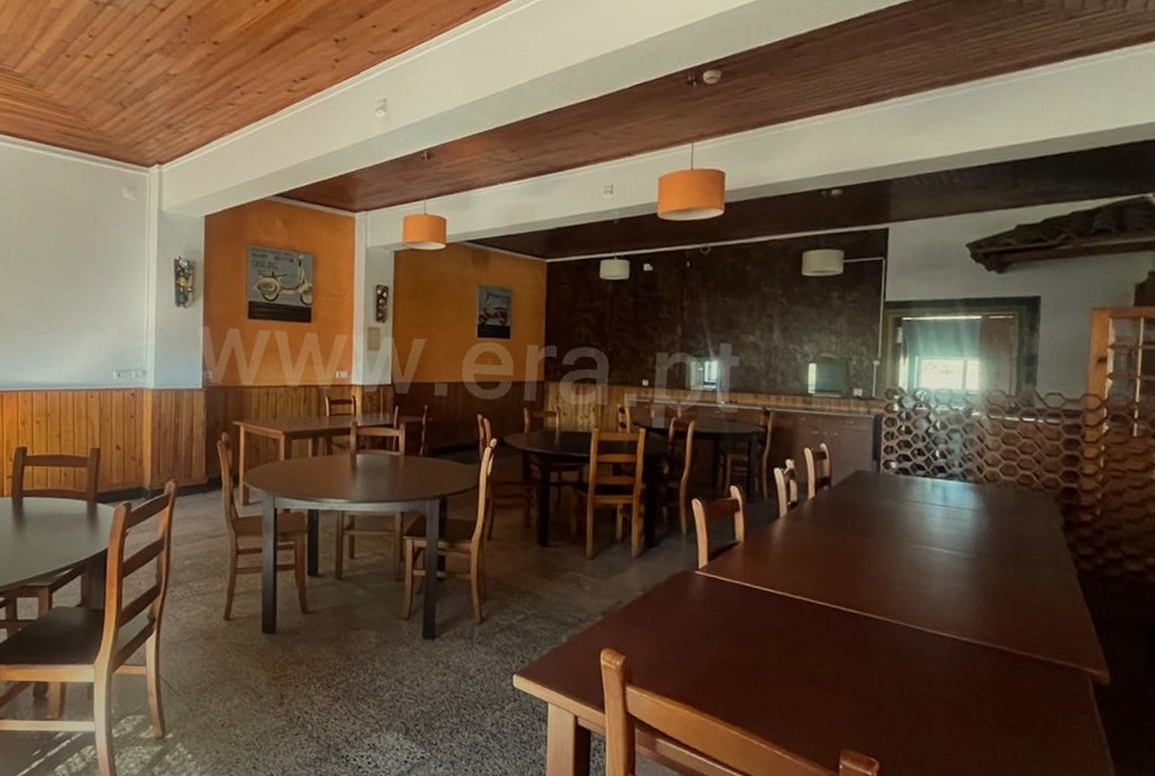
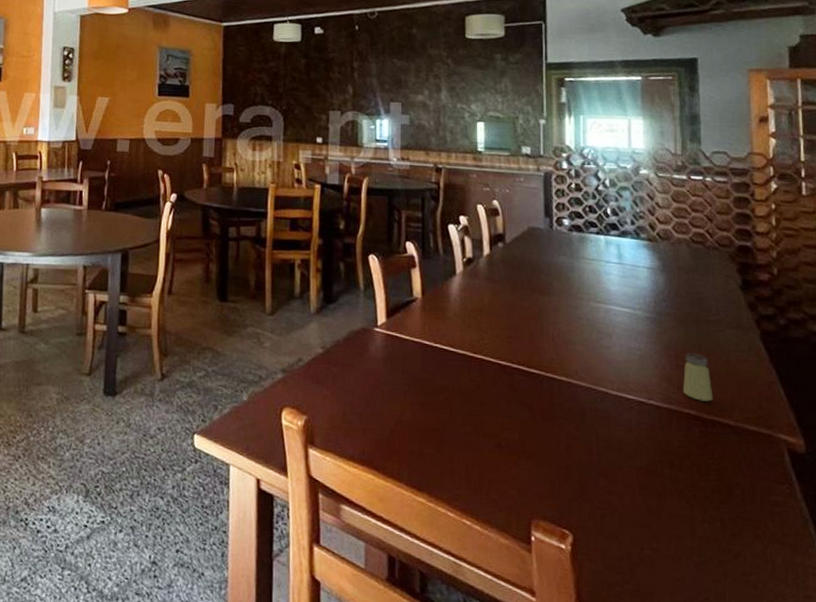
saltshaker: none [996,592,1026,638] -> present [682,352,714,402]

